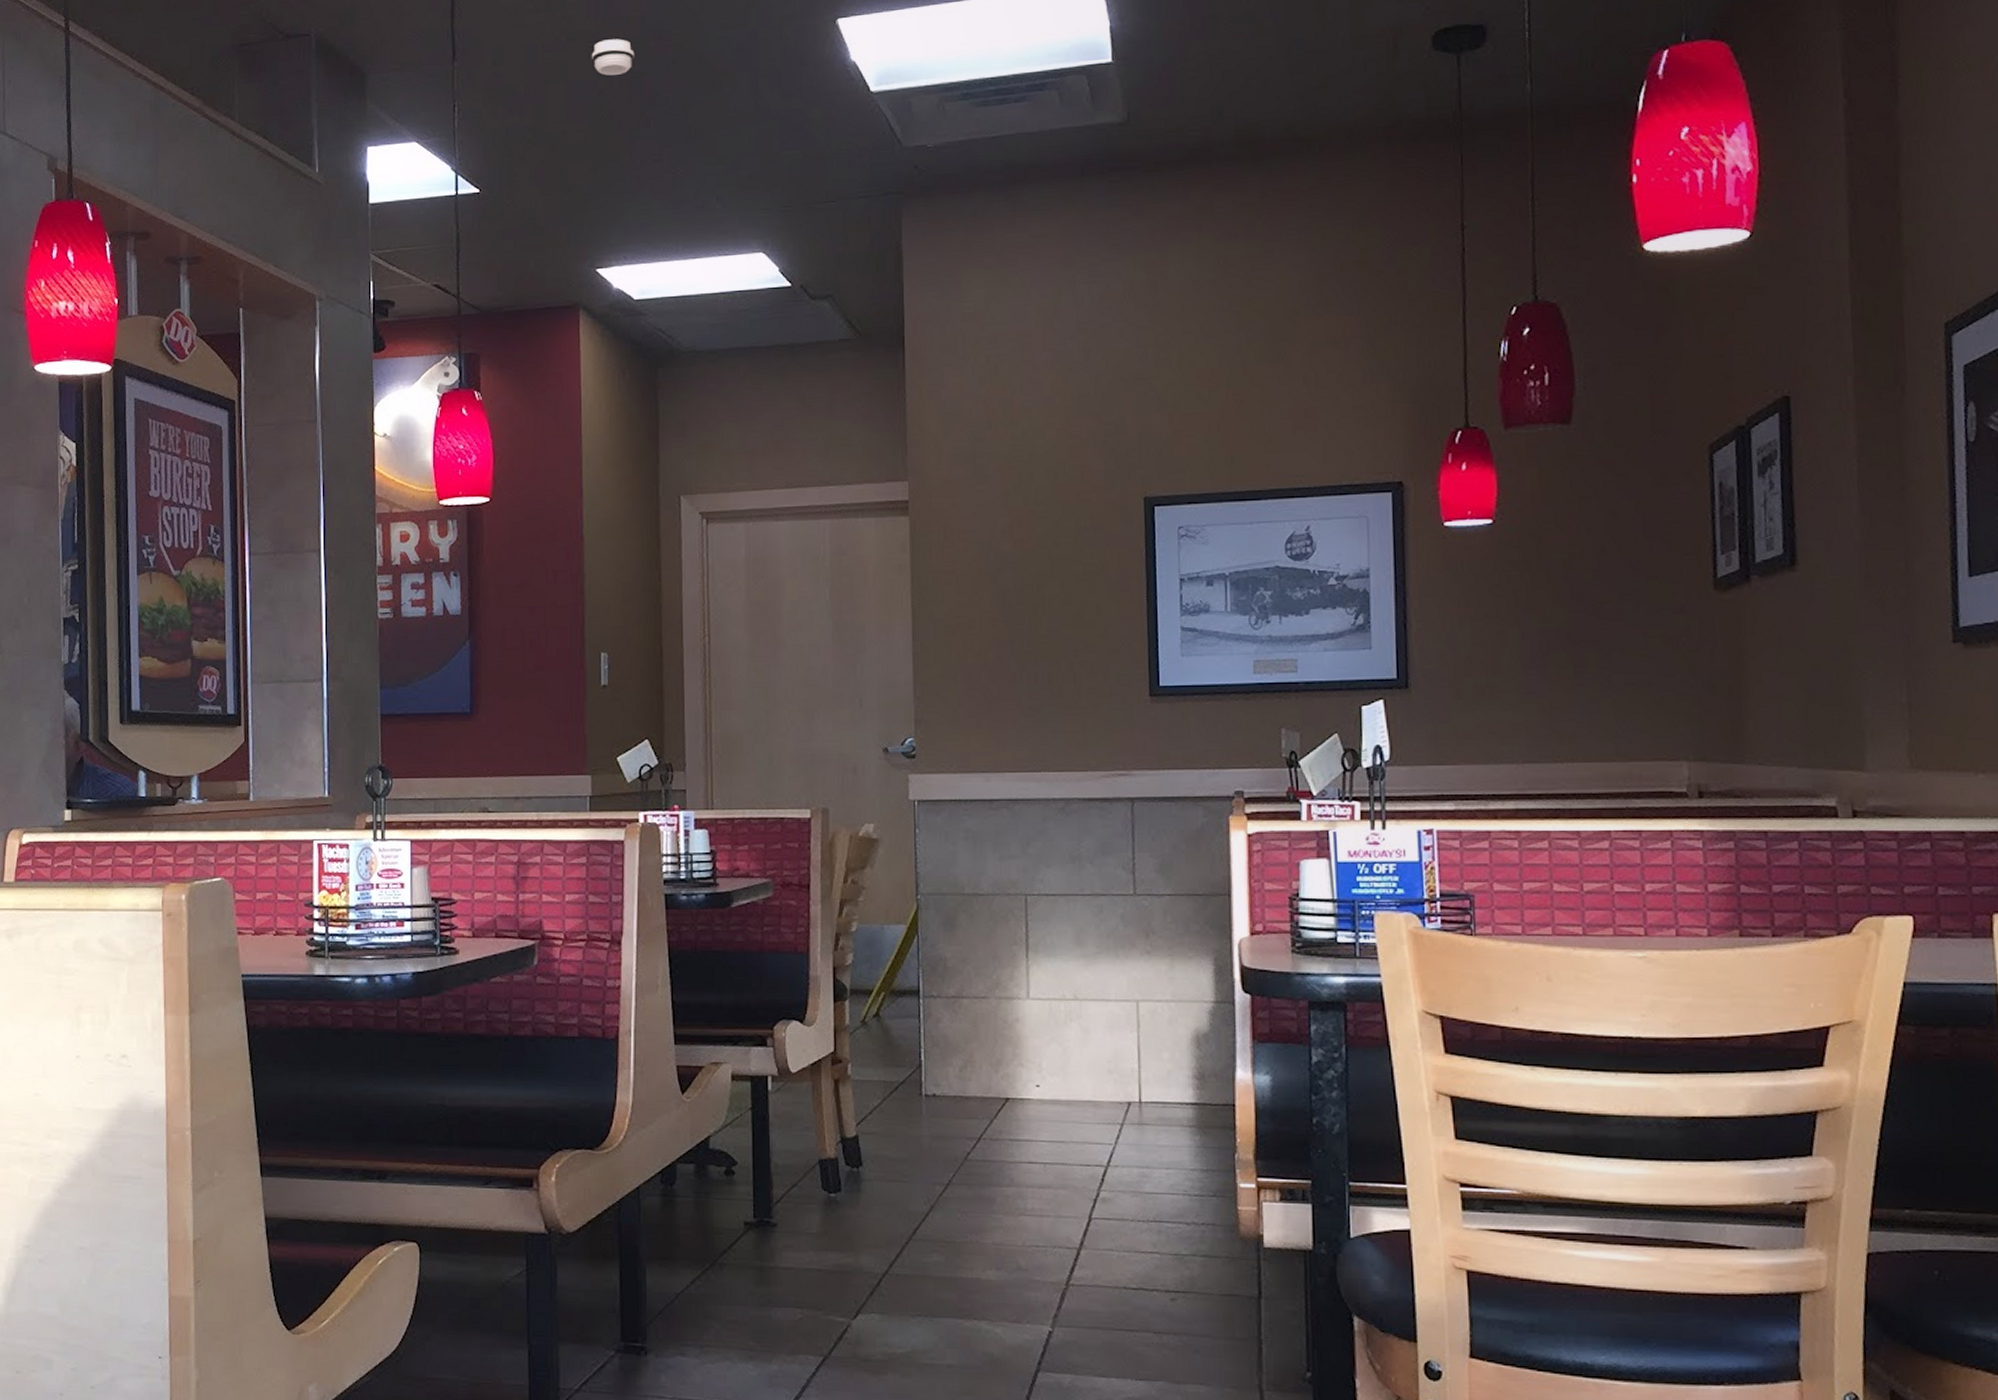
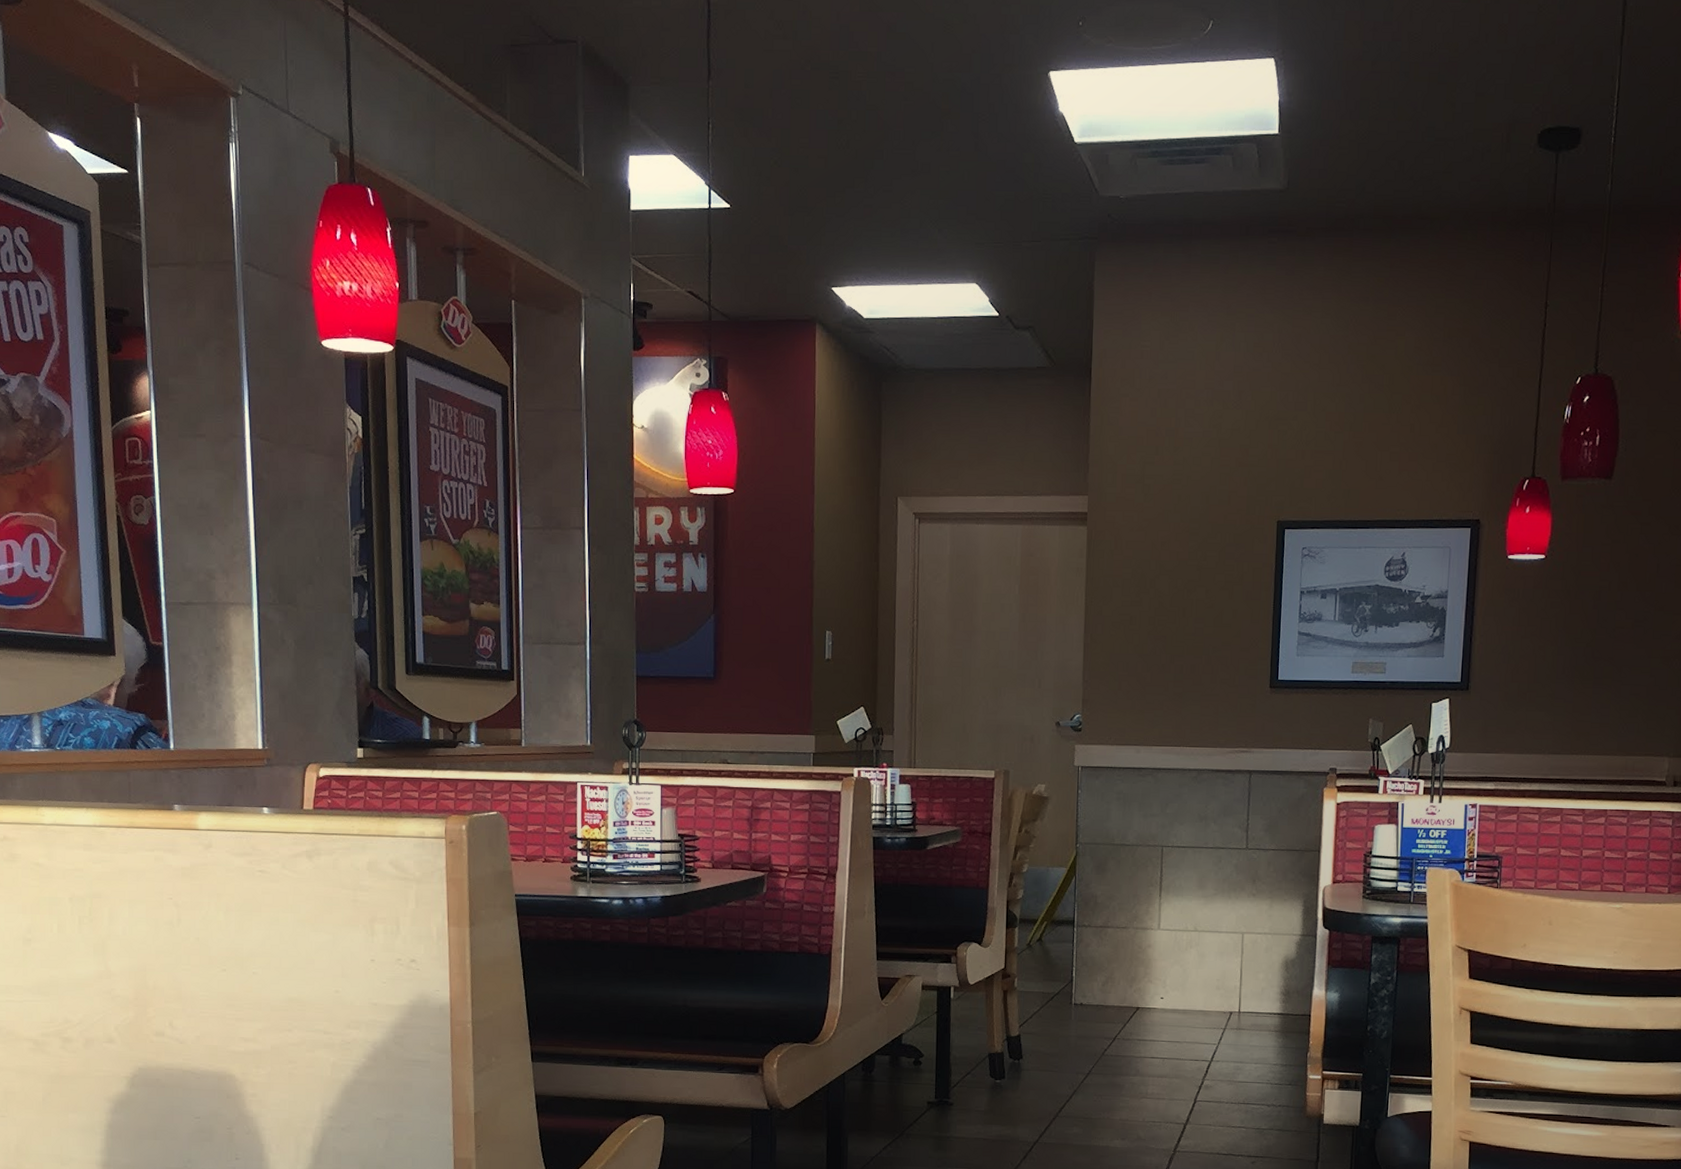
smoke detector: present [591,39,635,76] -> none [832,72,871,107]

